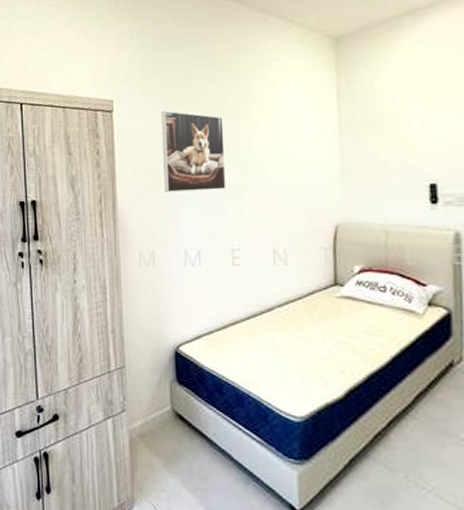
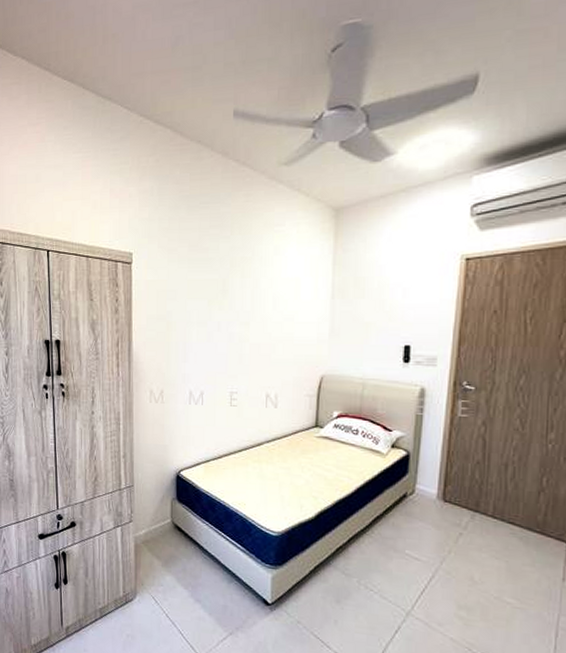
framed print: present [160,111,226,192] -> none [175,266,231,340]

